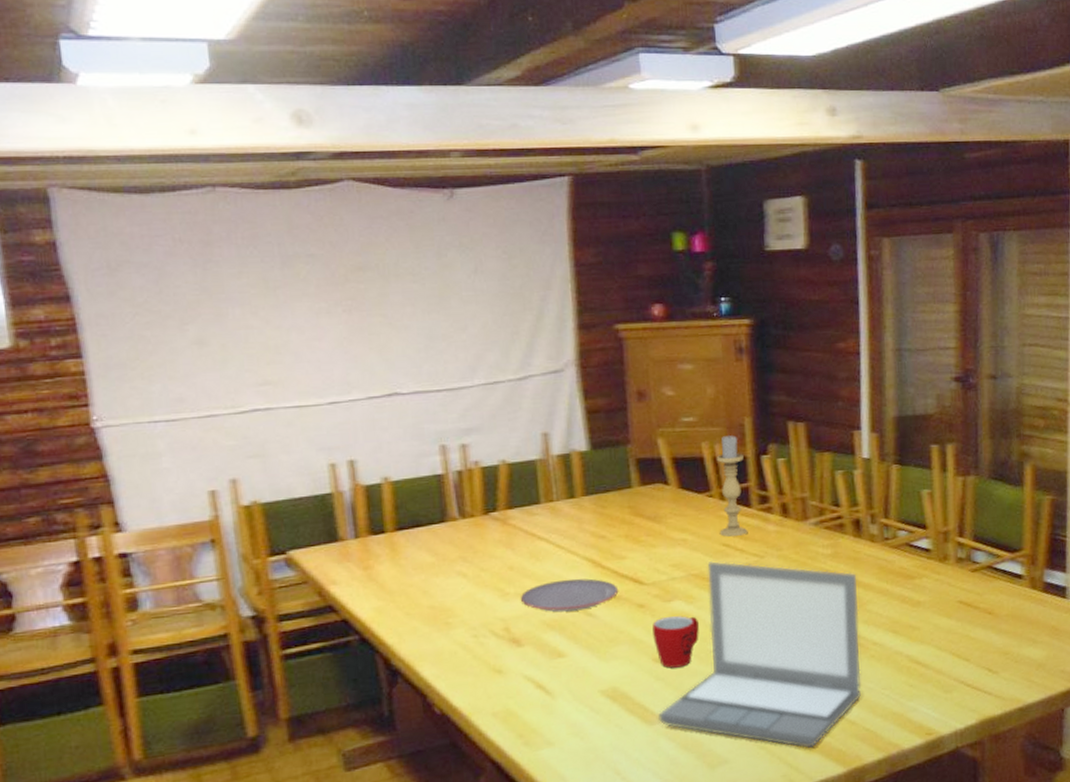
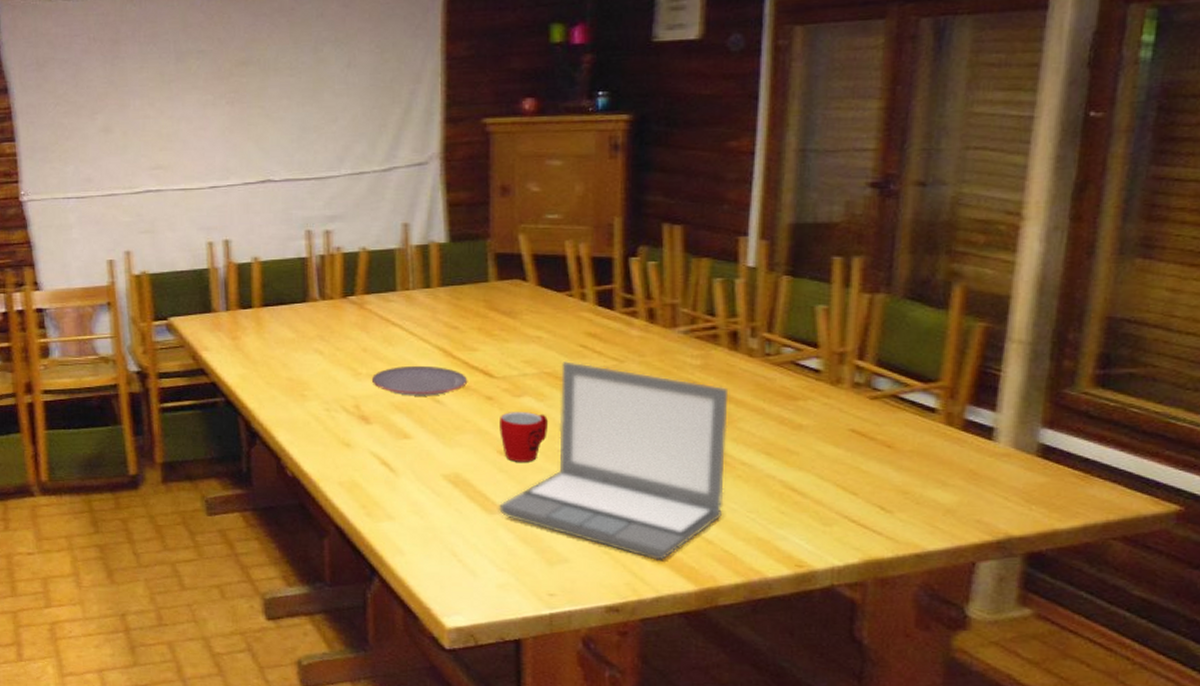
candle holder: present [716,434,748,538] -> none [577,234,610,339]

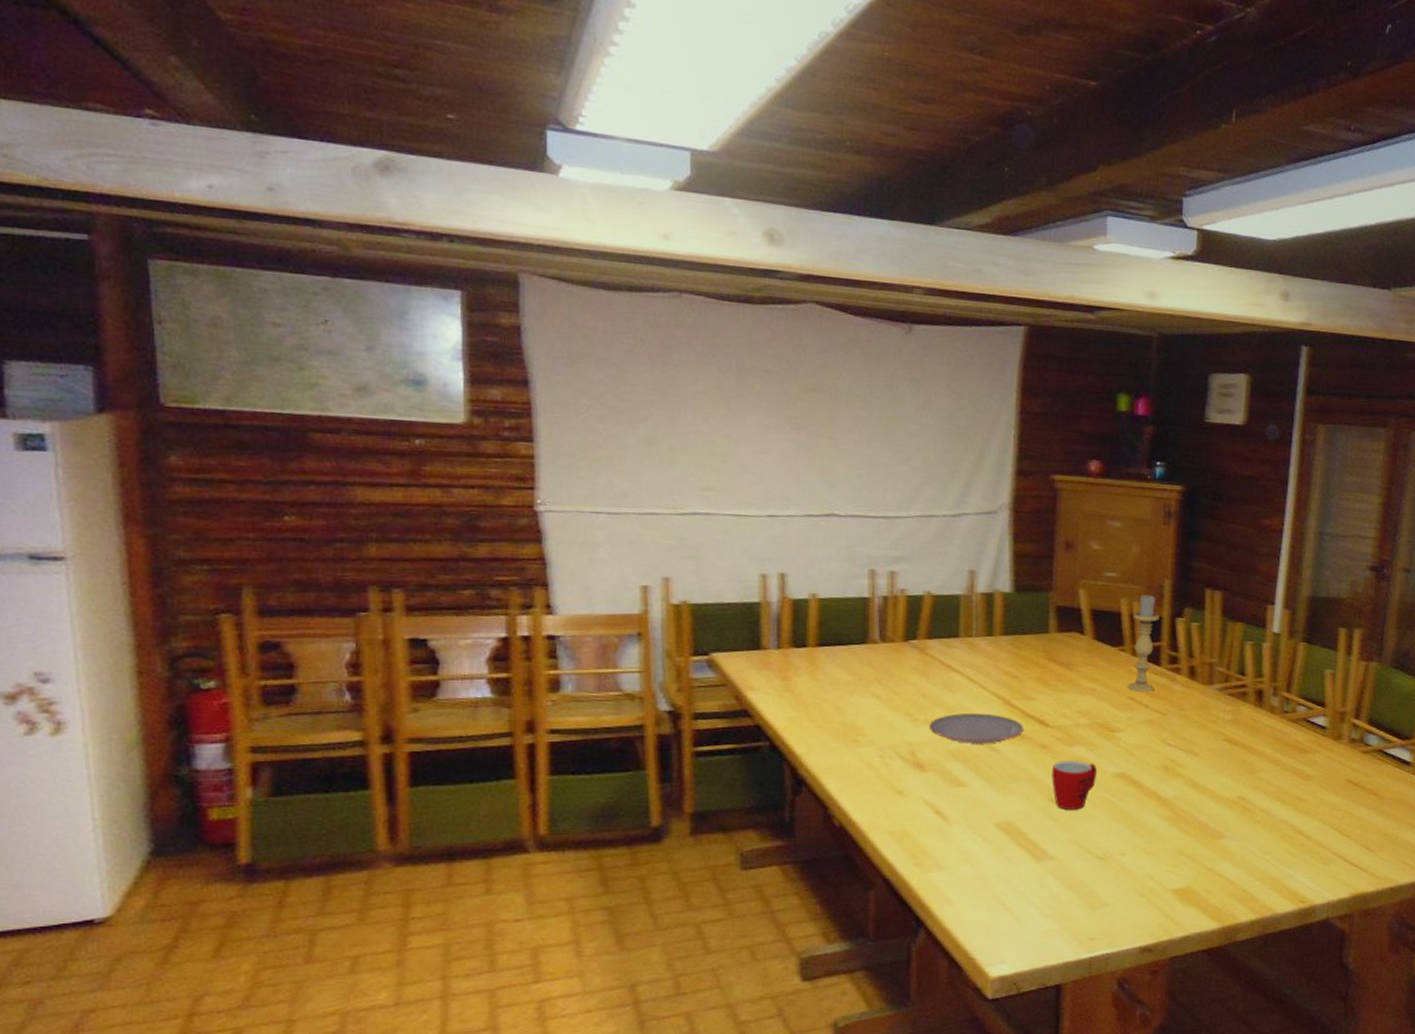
laptop: present [499,361,729,562] -> none [1047,713,1253,902]
candle holder: none [577,234,610,339] -> present [1127,594,1160,693]

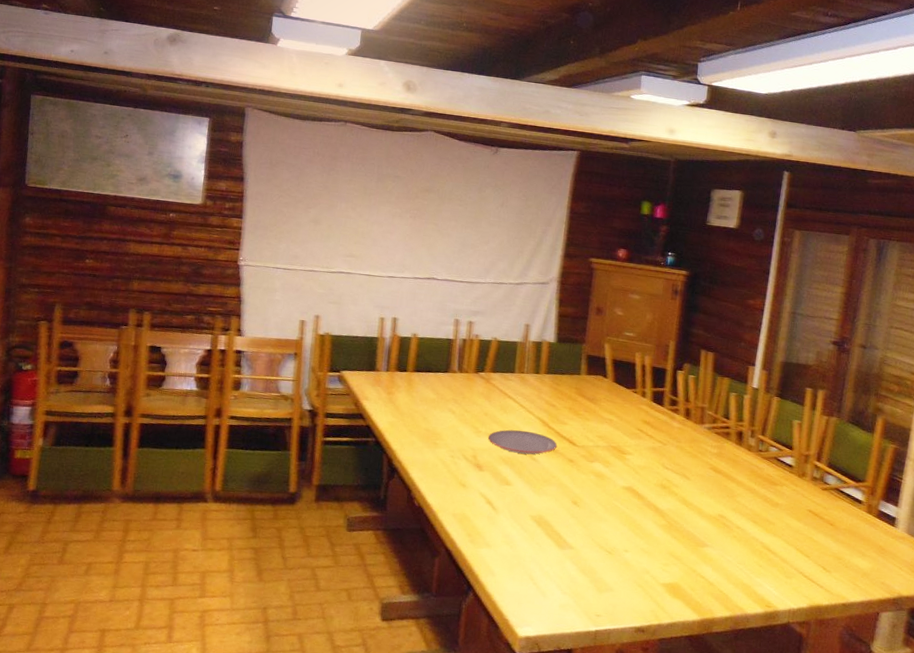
mug: present [1051,761,1097,810] -> none [575,473,610,512]
candle holder: present [1127,594,1160,693] -> none [637,351,665,426]

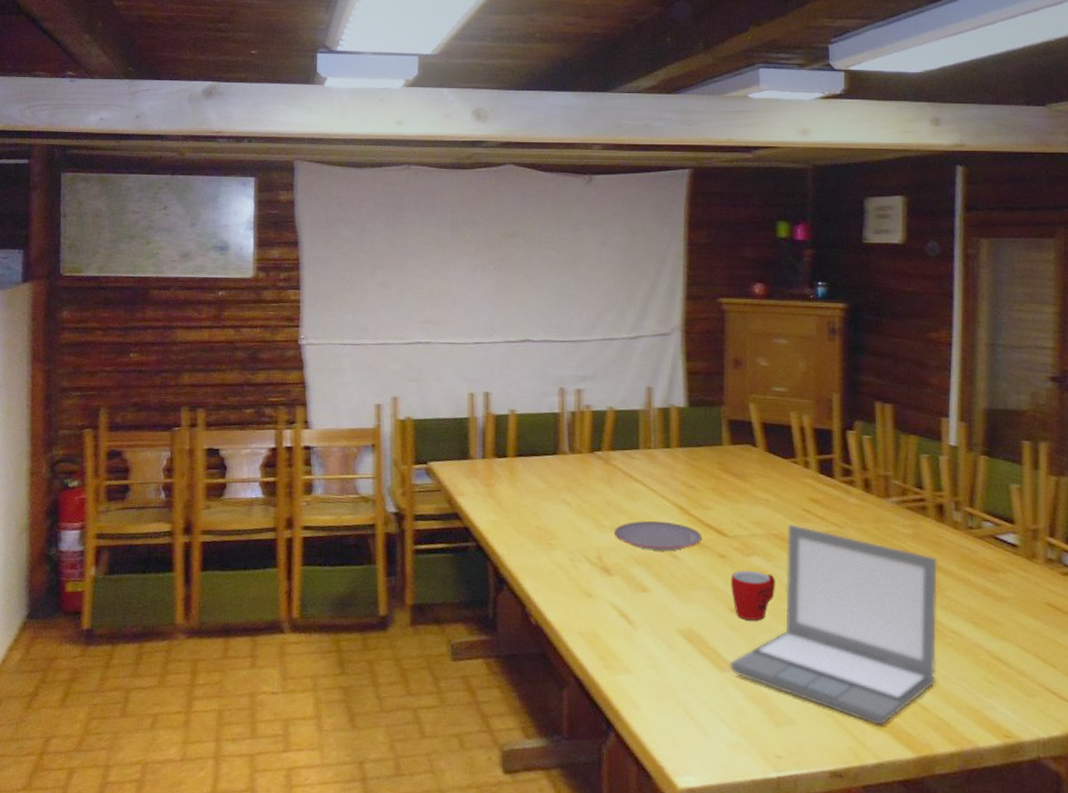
laptop: none [568,440,733,596] -> present [730,524,938,727]
mug: none [575,473,610,512] -> present [731,570,775,621]

